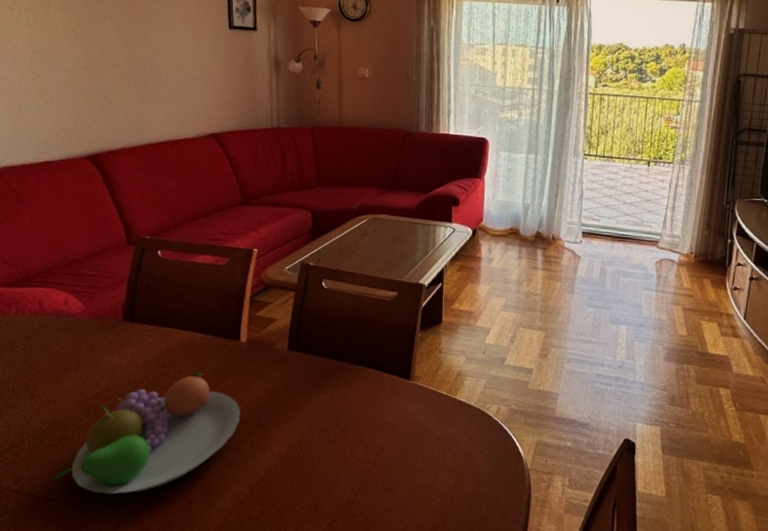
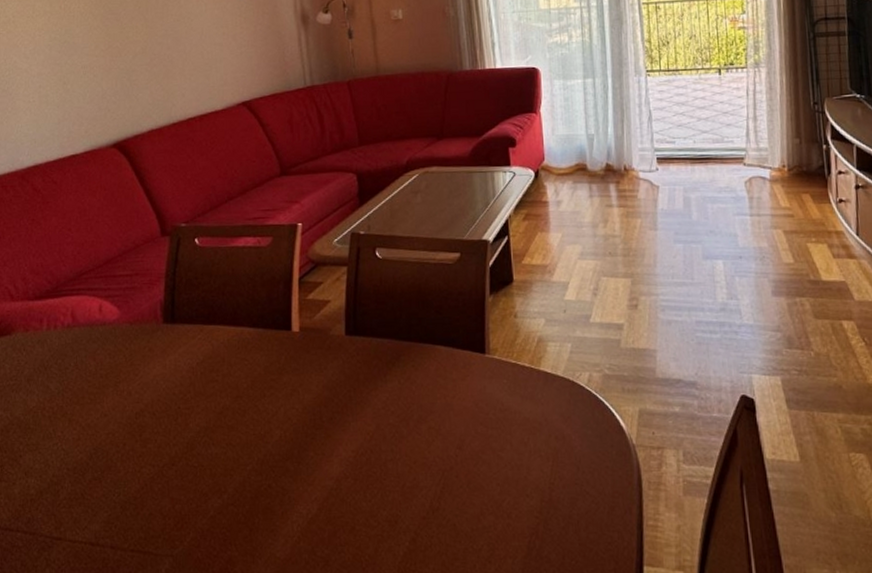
fruit bowl: present [55,373,241,495] -> none [101,374,300,531]

